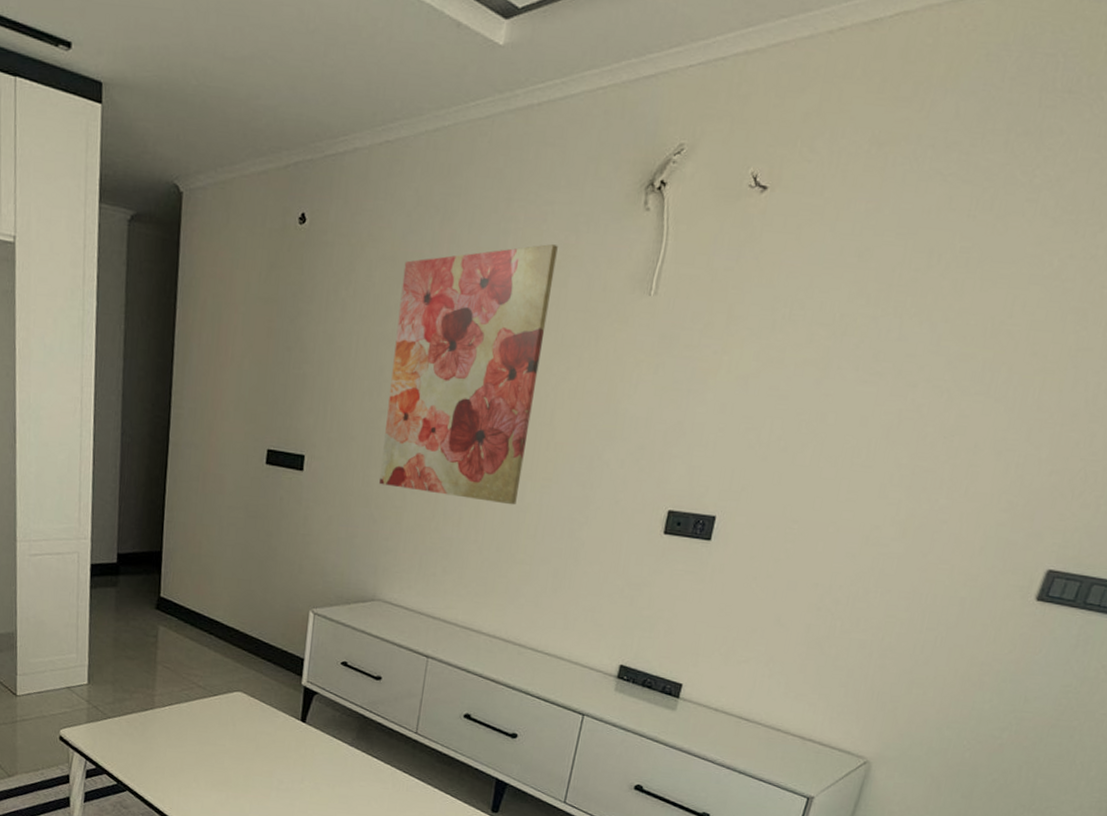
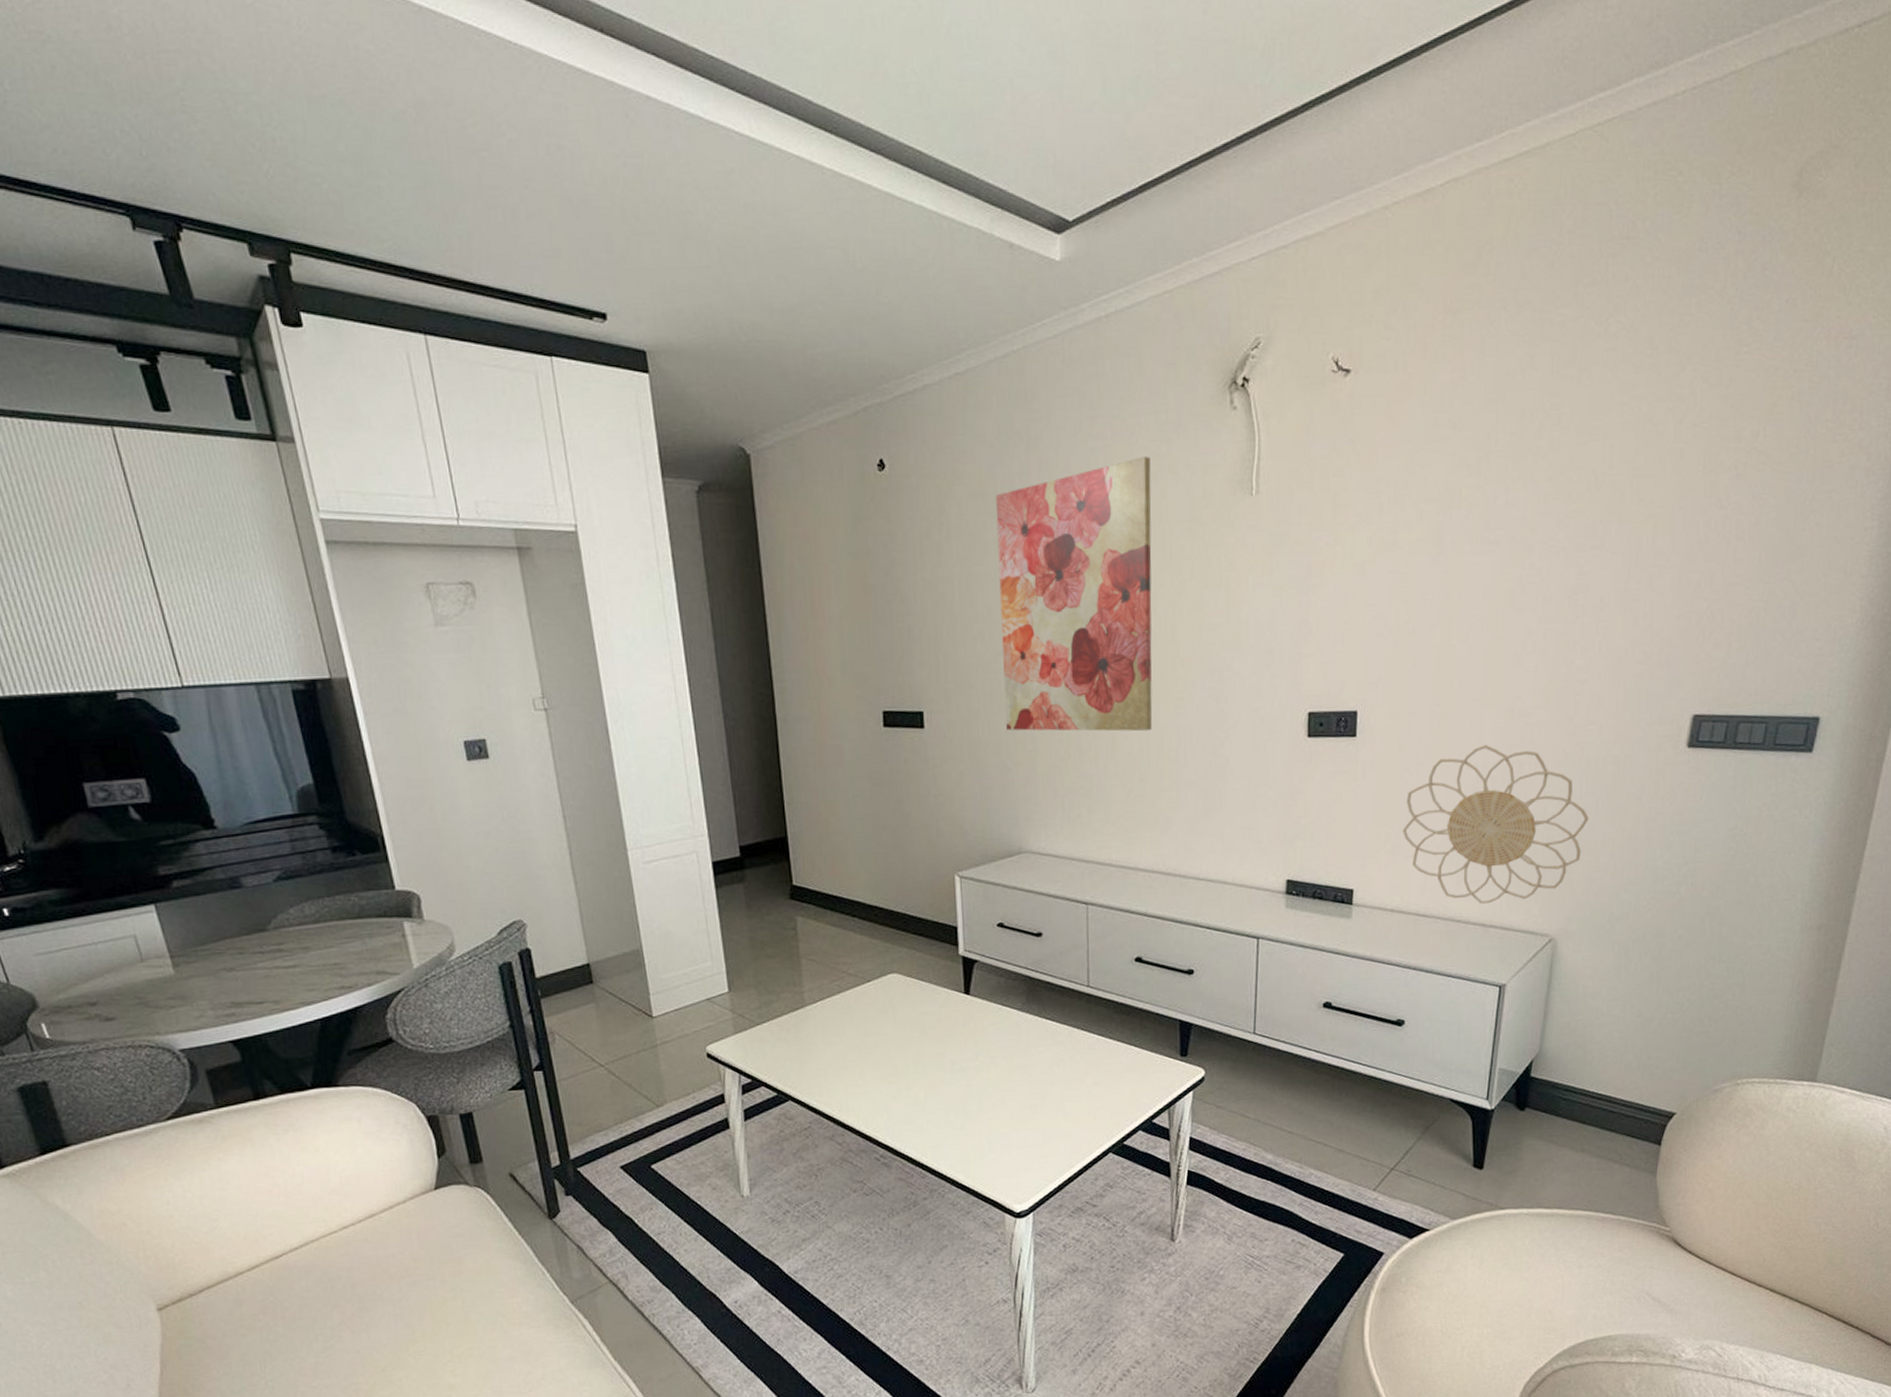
decorative wall piece: none [740,567,925,720] -> present [1403,745,1589,904]

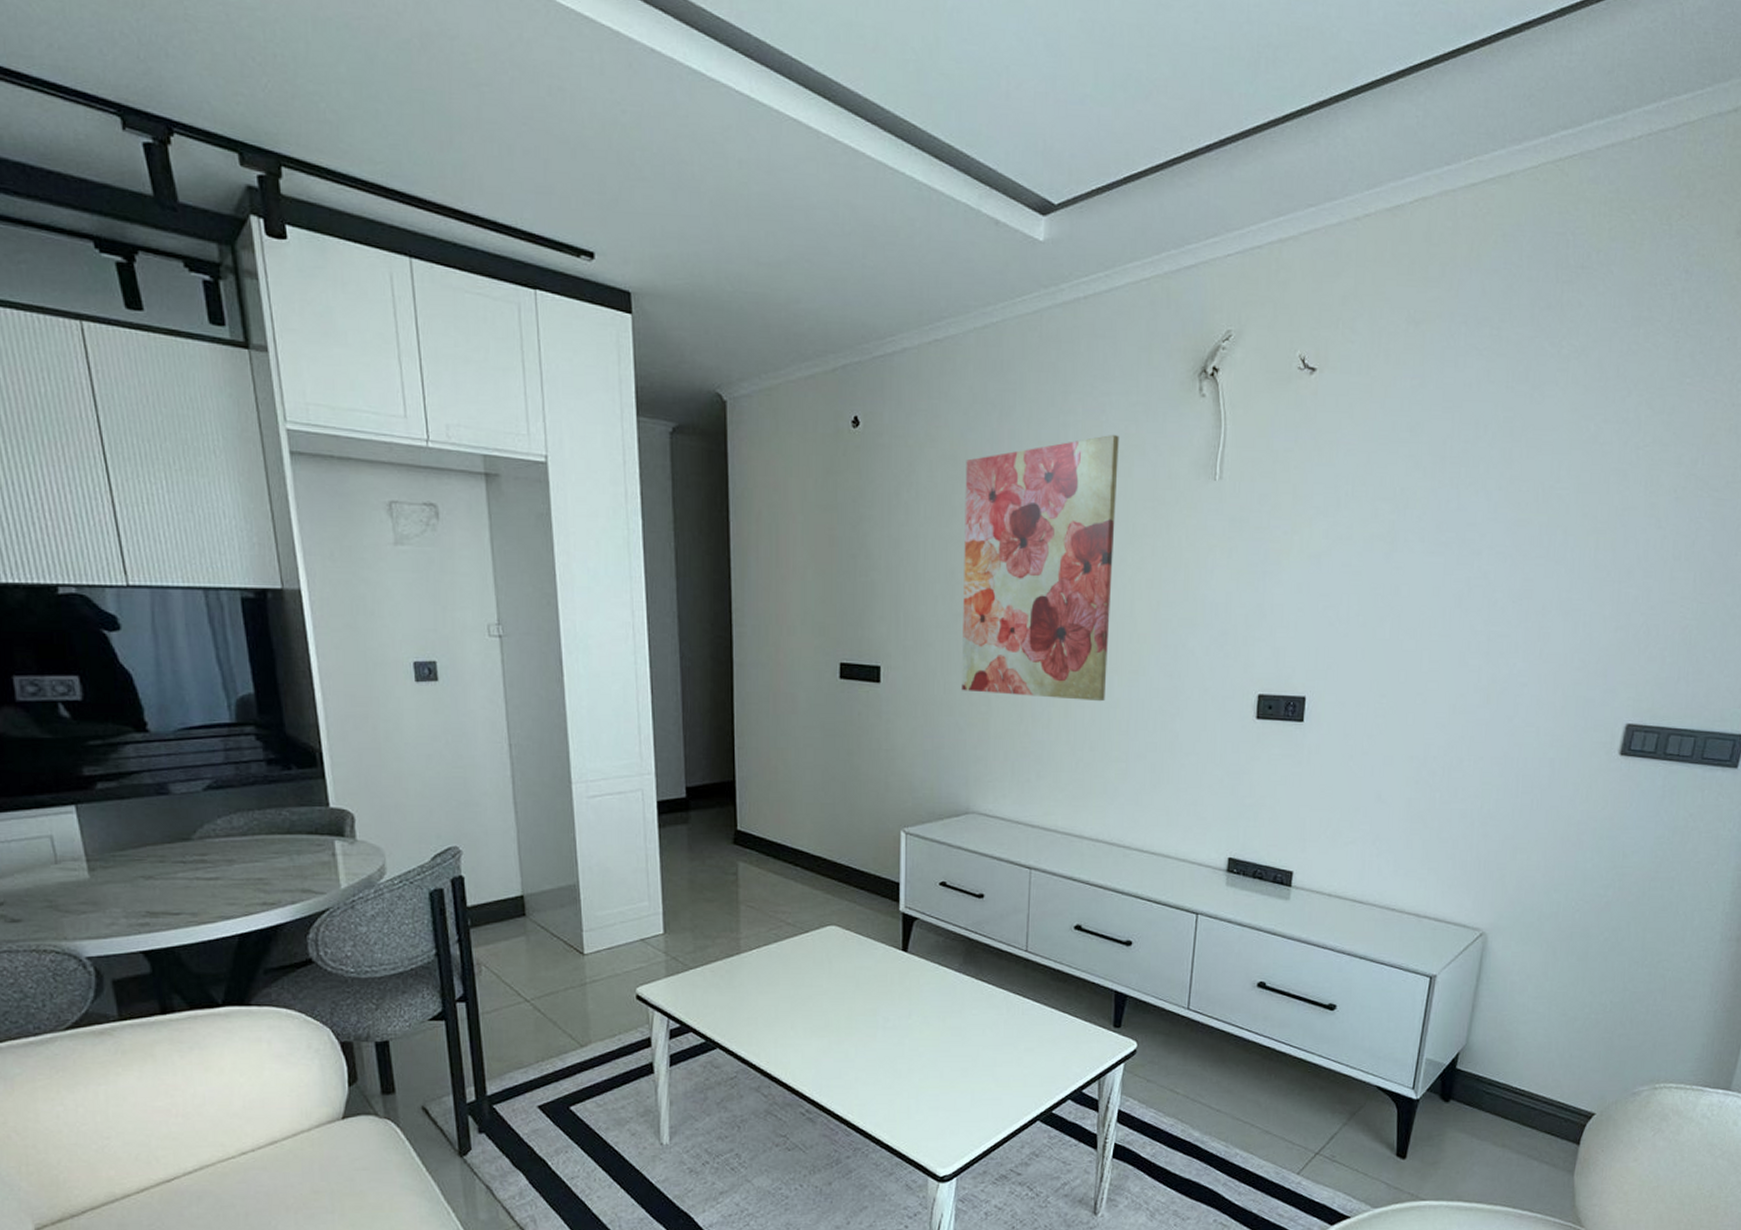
decorative wall piece: present [1403,745,1589,904] -> none [1344,739,1523,895]

